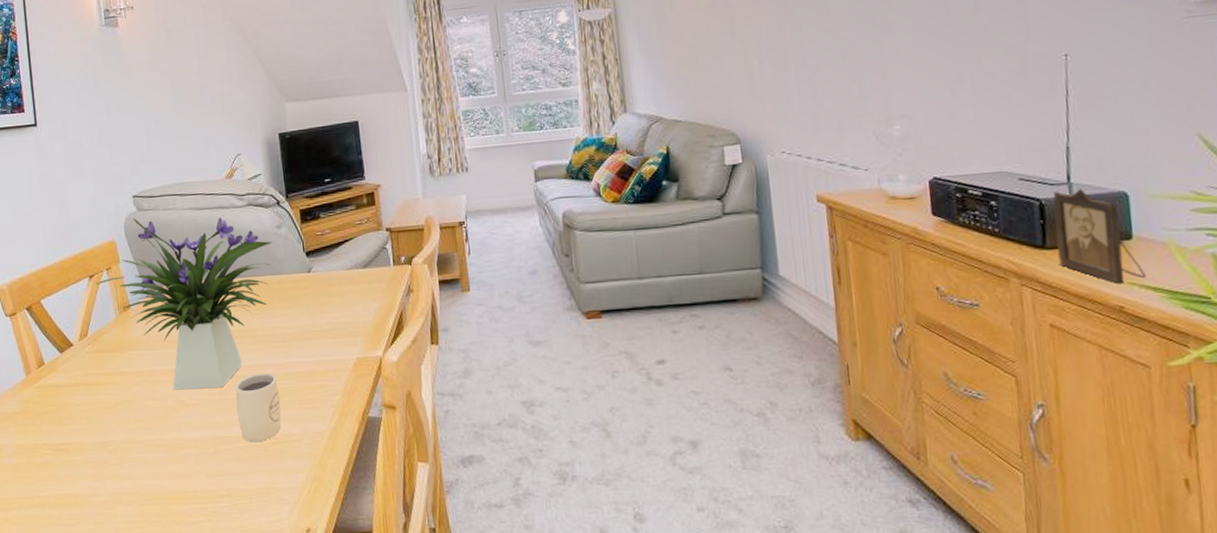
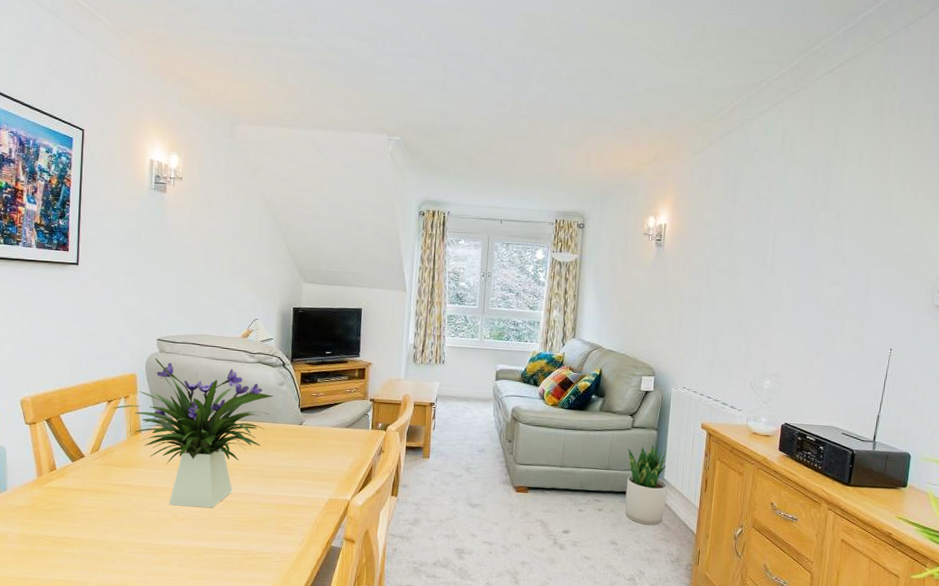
mug: present [235,372,281,443] -> none [221,500,260,556]
planter: none [723,233,789,340] -> present [625,445,667,526]
photo frame: present [1052,189,1147,285] -> none [856,446,910,518]

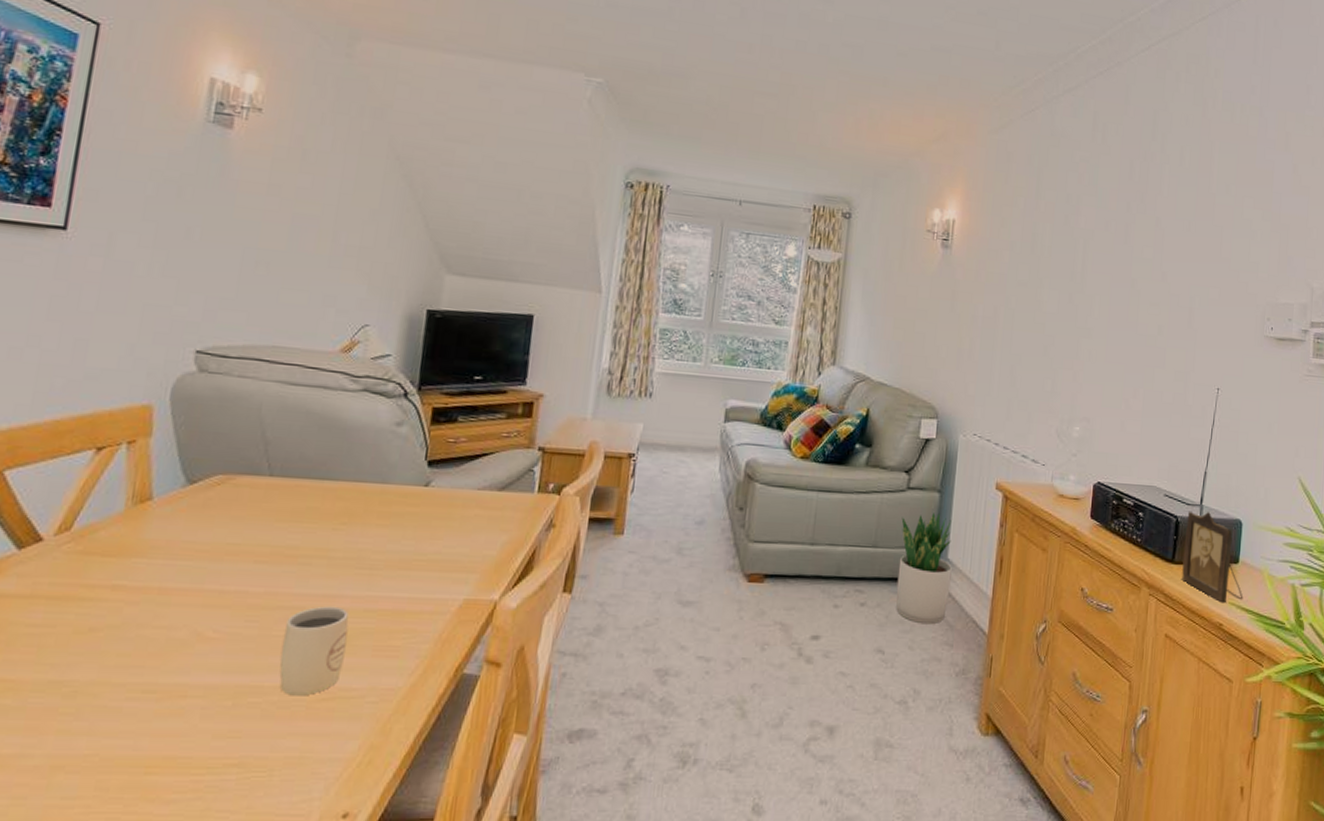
flower arrangement: present [112,358,273,508] -> none [103,380,385,621]
mug: none [221,500,260,556] -> present [279,606,349,696]
photo frame: none [856,446,910,518] -> present [1182,511,1243,604]

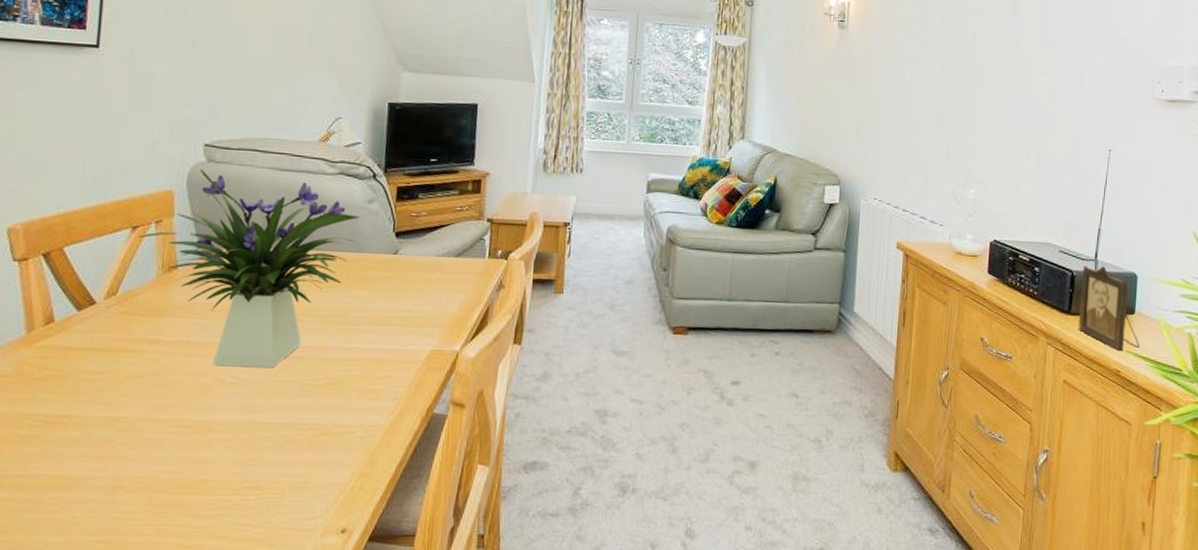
flower arrangement: none [103,380,385,621] -> present [138,169,360,368]
mug: present [279,606,349,696] -> none [284,356,338,431]
planter: present [896,513,952,625] -> none [807,271,858,372]

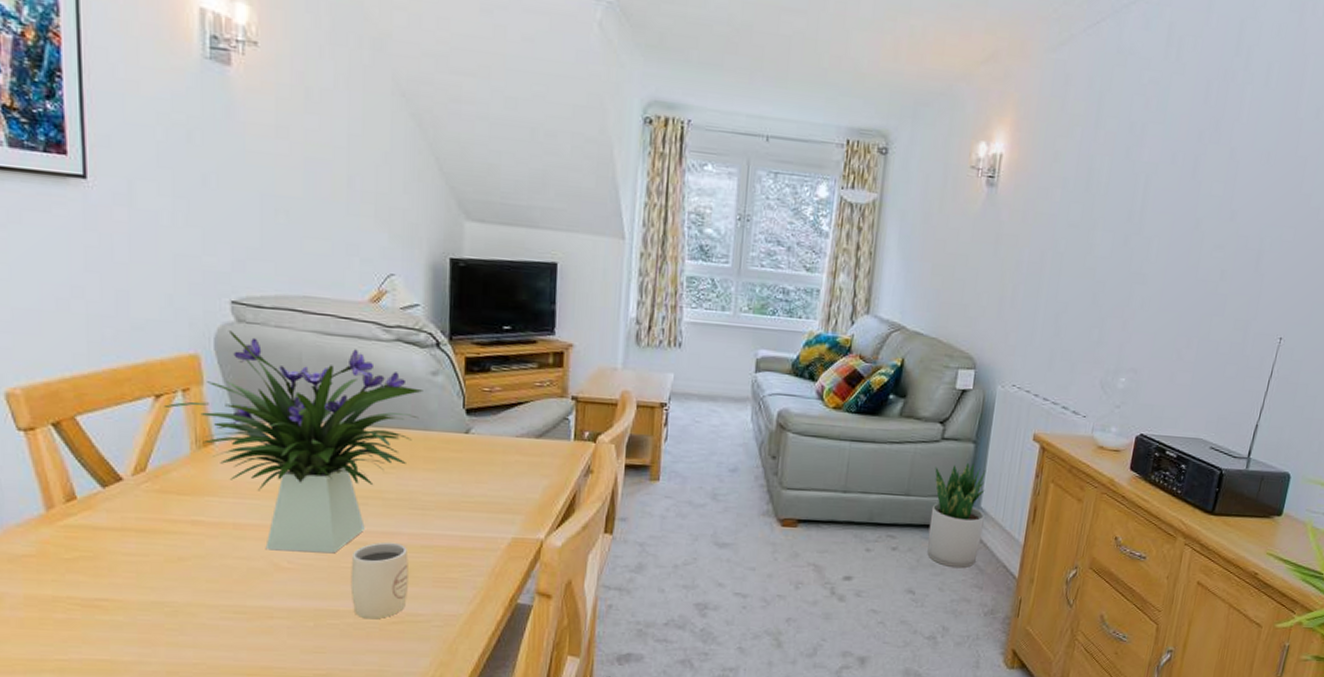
mug: none [284,356,338,431] -> present [350,541,409,619]
planter: none [807,271,858,372] -> present [927,463,986,569]
photo frame: present [1079,265,1140,352] -> none [1220,463,1283,554]

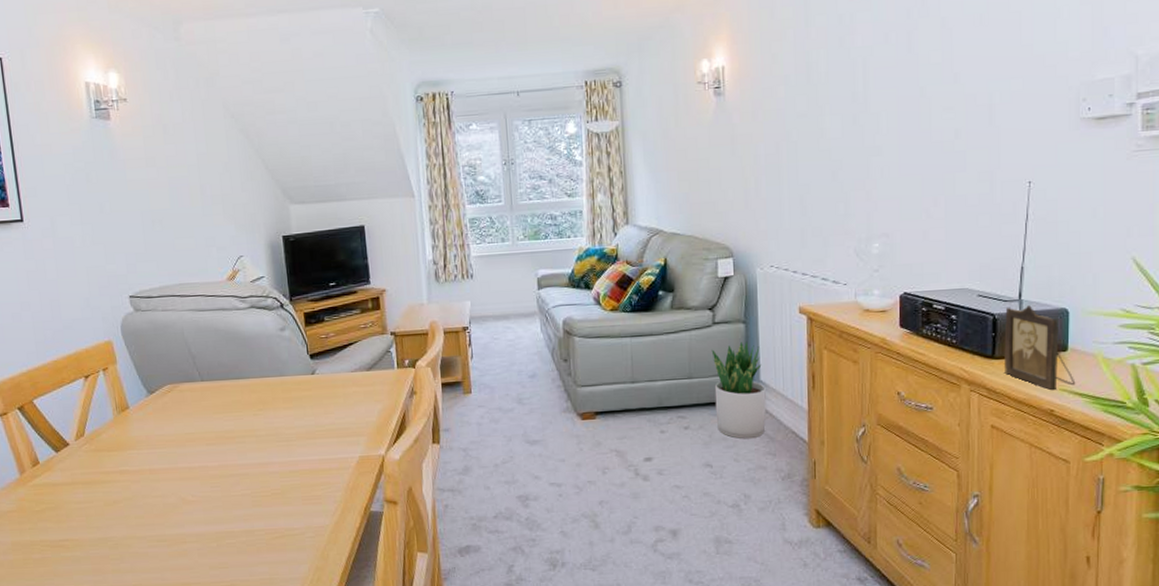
flower arrangement: present [163,330,423,554] -> none [91,319,276,488]
mug: present [350,541,409,619] -> none [238,470,284,537]
photo frame: none [1220,463,1283,554] -> present [1004,305,1076,391]

